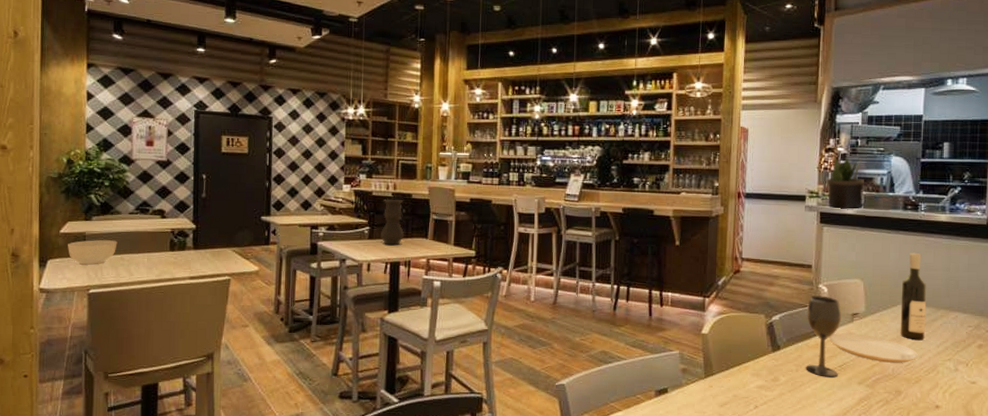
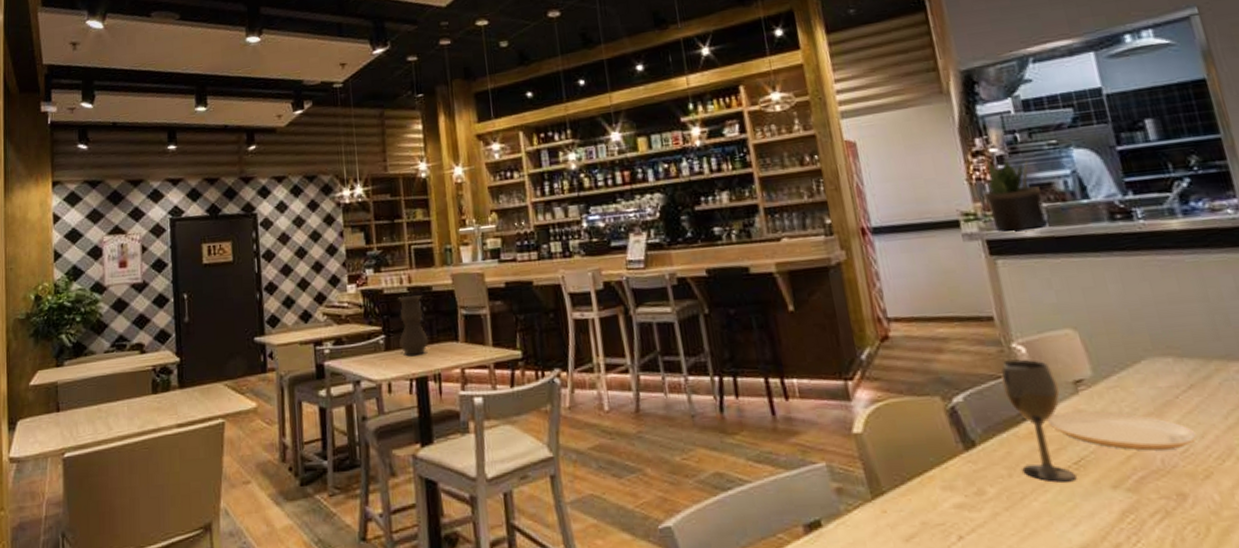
bowl: present [68,240,118,265] -> none [39,388,93,423]
bottle: present [900,252,927,341] -> none [1138,279,1200,412]

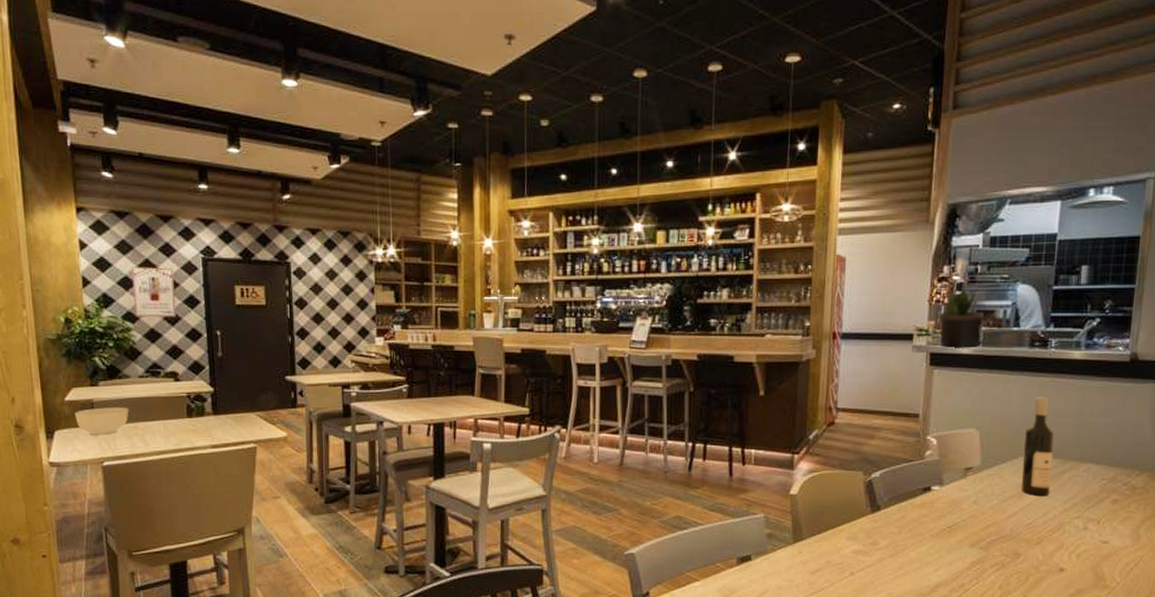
bowl: none [39,388,93,423] -> present [75,407,129,435]
vase: present [398,295,428,357] -> none [421,352,447,405]
wine glass: present [1001,359,1076,482] -> none [909,448,953,540]
plate: present [1047,410,1199,451] -> none [938,490,1042,522]
bottle: none [1138,279,1200,412] -> present [1021,396,1055,497]

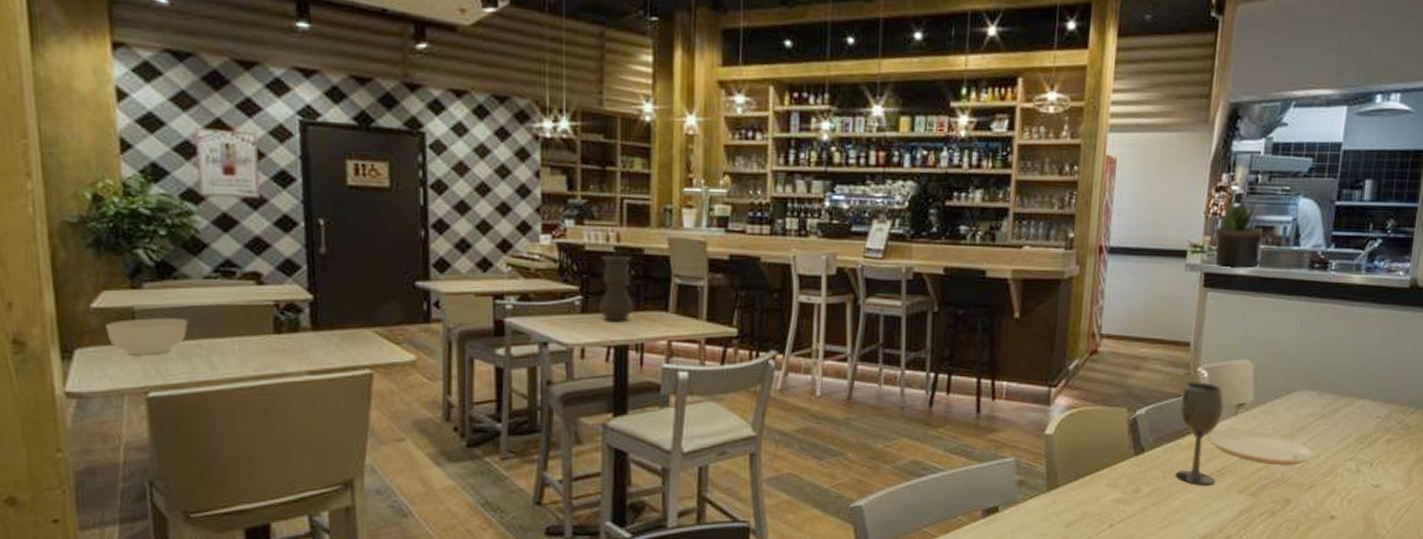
vase: none [421,352,447,405] -> present [599,255,633,322]
wine glass: none [909,448,953,540] -> present [1175,382,1224,486]
plate: none [938,490,1042,522] -> present [1207,429,1315,465]
bottle: present [1021,396,1055,497] -> none [1294,324,1331,436]

